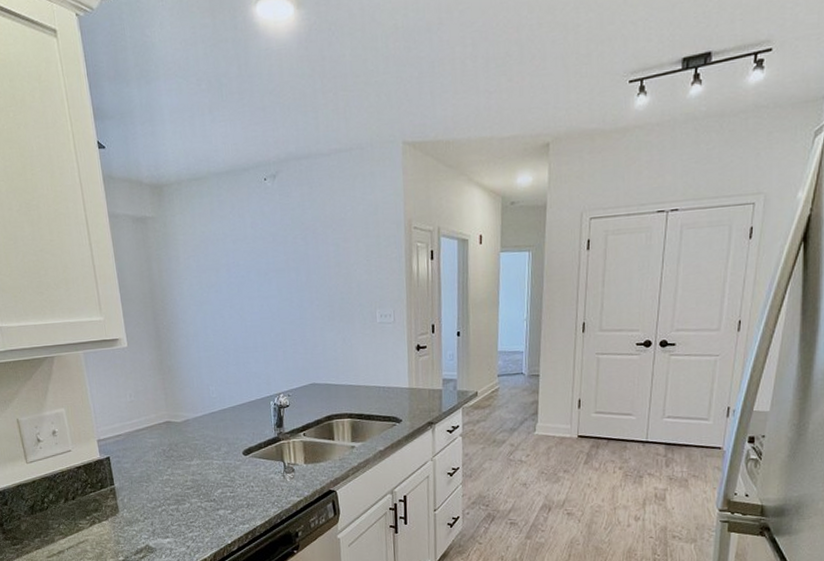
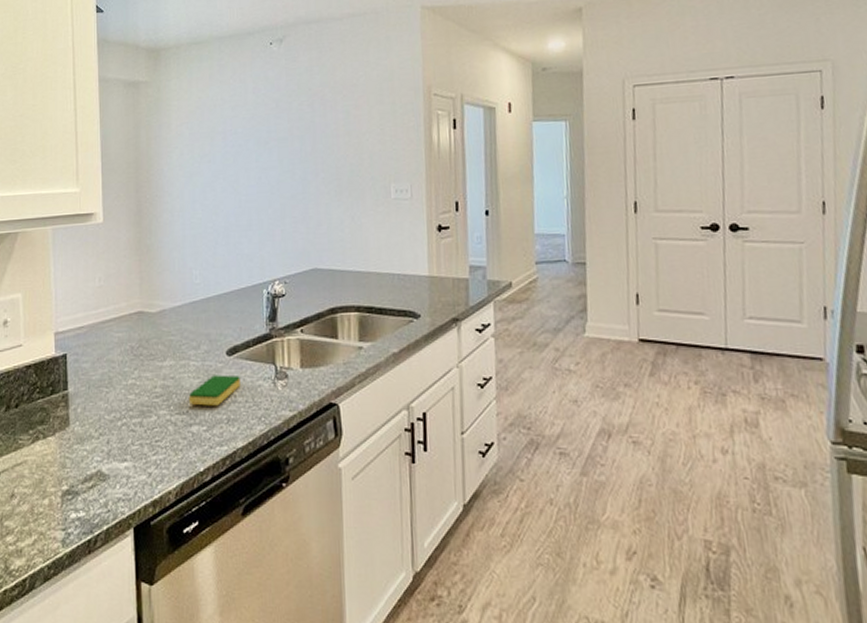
dish sponge: none [214,470,256,495] -> present [188,374,241,406]

